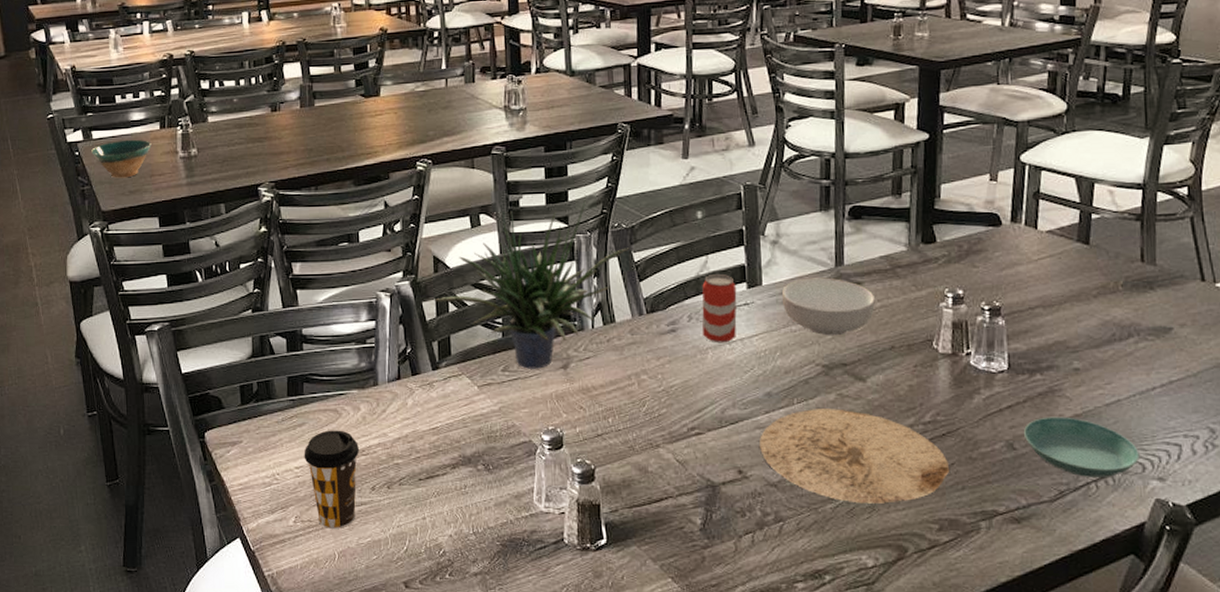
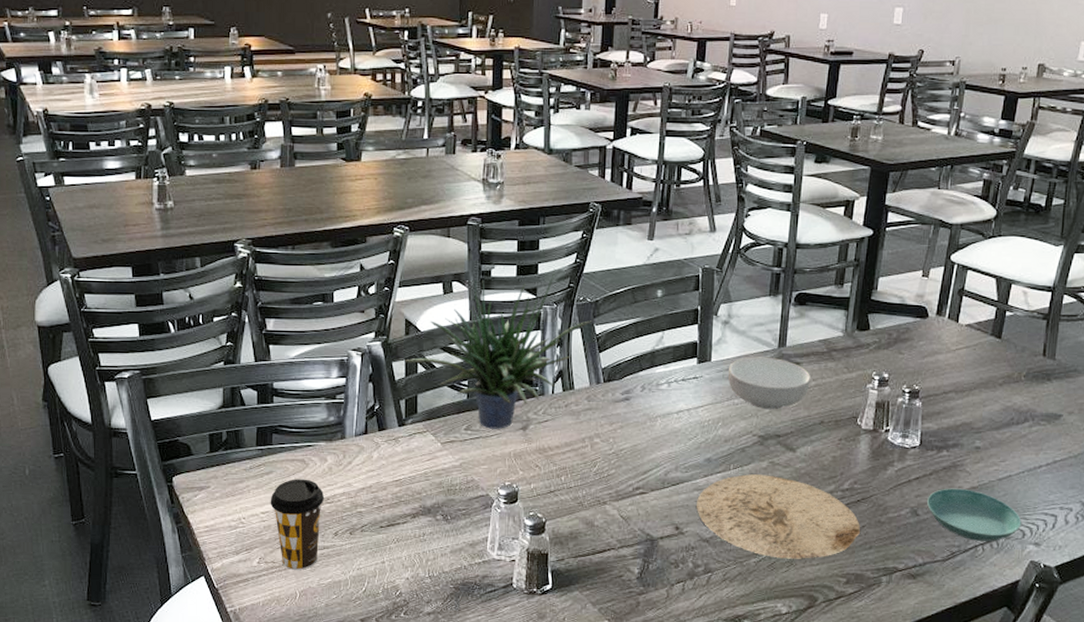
bowl: present [91,139,152,178] -> none [63,187,127,226]
beverage can: present [702,273,737,343] -> none [653,348,688,413]

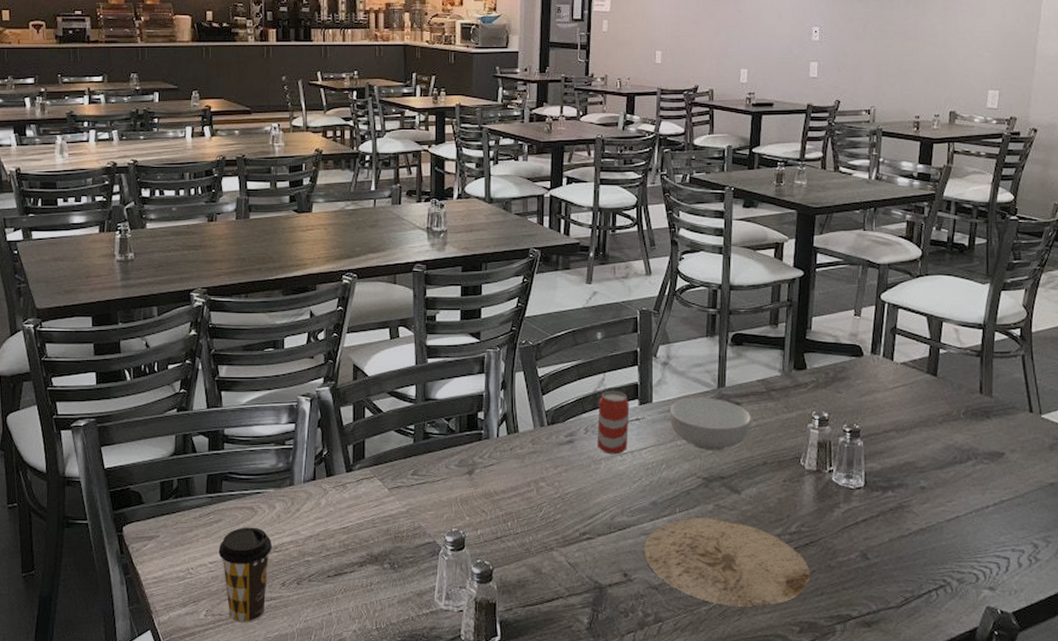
potted plant: present [405,268,591,429] -> none [353,313,534,474]
beverage can: none [653,348,688,413] -> present [596,390,630,455]
saucer: present [926,488,1022,542] -> none [875,530,974,587]

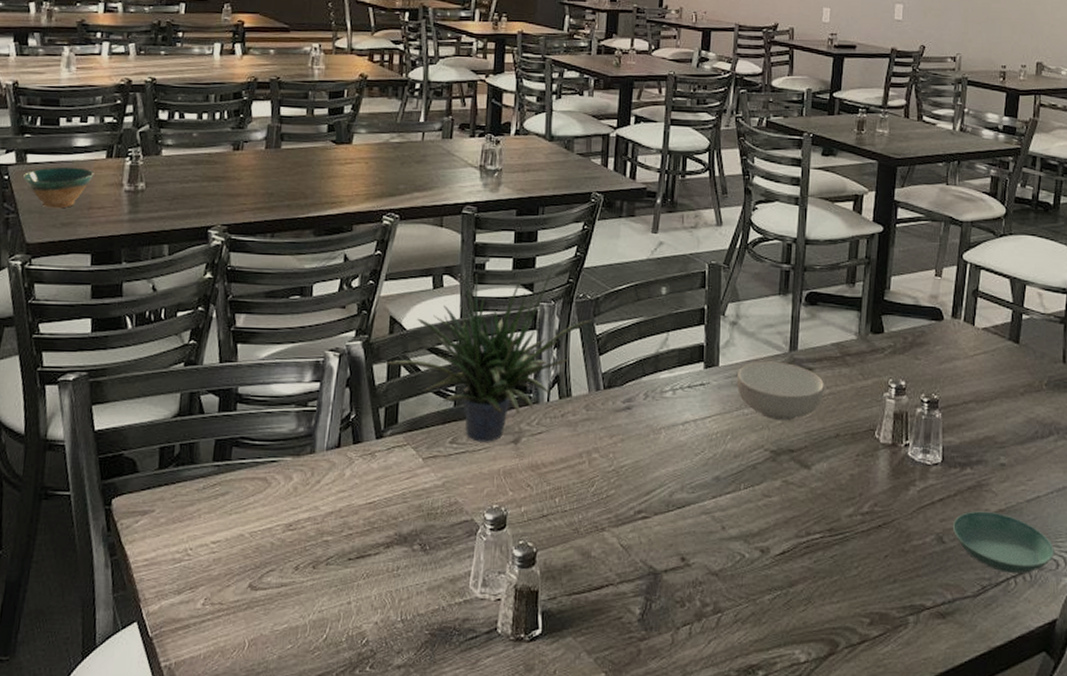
bowl: none [30,241,90,278] -> present [23,166,95,209]
coffee cup: present [218,527,273,623] -> none [223,501,287,613]
potted plant: none [353,313,534,474] -> present [387,262,591,442]
beverage can: present [596,390,630,455] -> none [656,351,694,424]
plate: present [644,518,810,607] -> none [704,495,883,596]
saucer: none [875,530,974,587] -> present [952,511,1054,574]

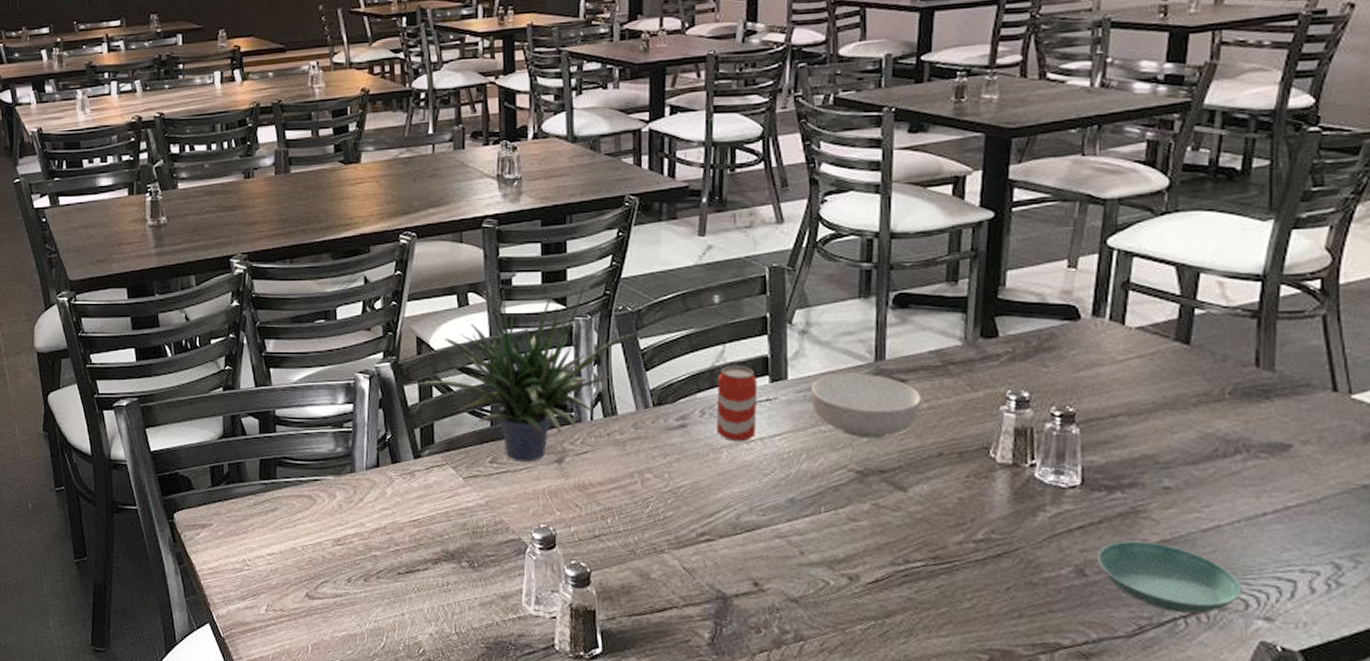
bowl: present [23,166,95,209] -> none [58,206,120,247]
beverage can: none [656,351,694,424] -> present [716,365,758,442]

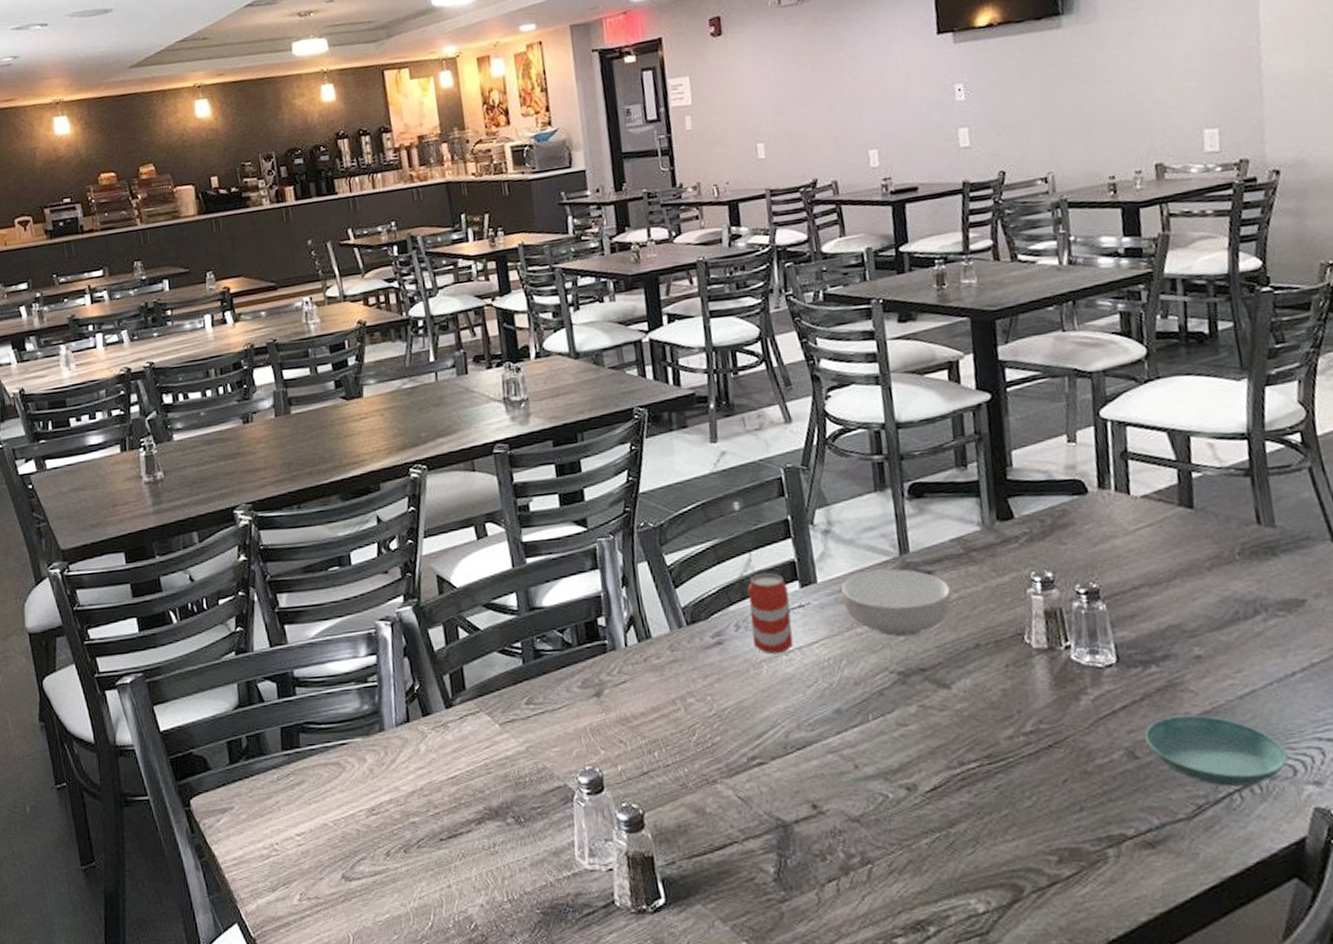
potted plant: present [418,274,634,462] -> none [442,492,659,700]

